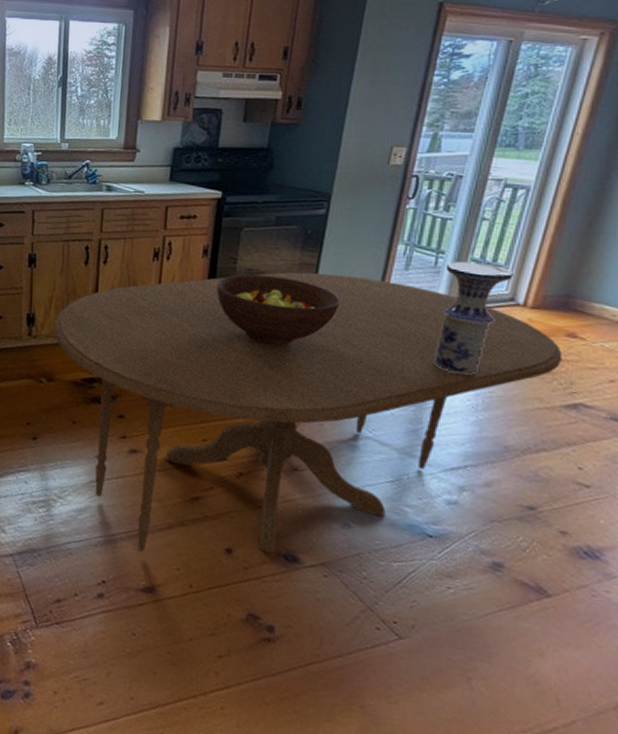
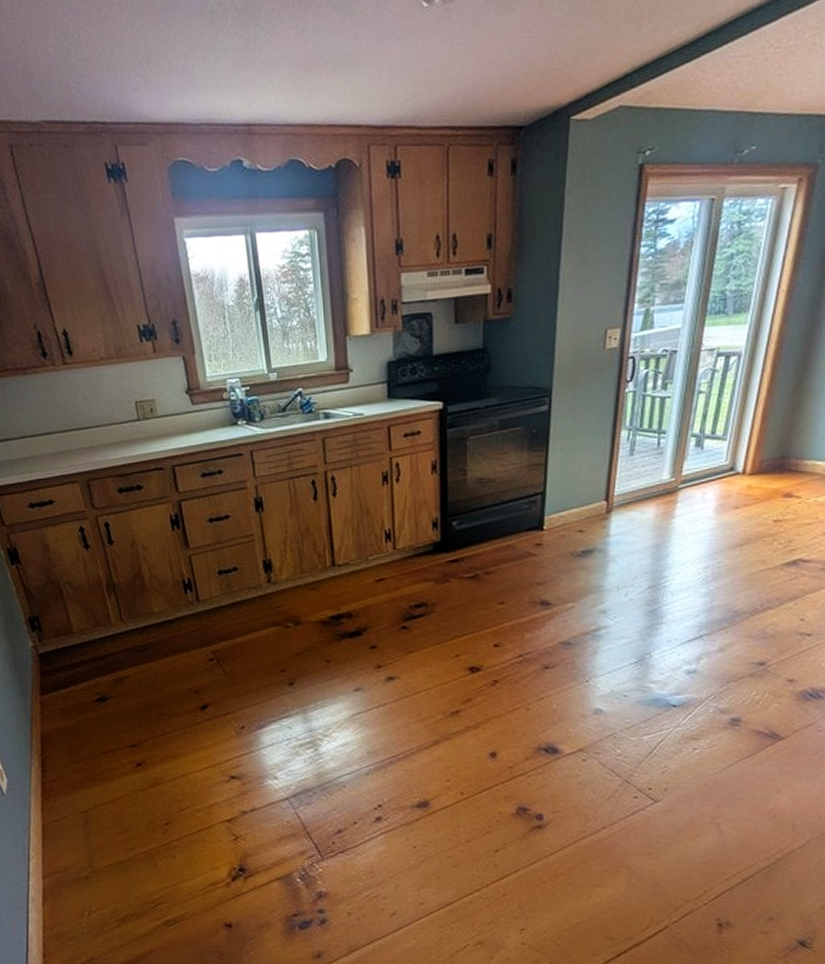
dining table: present [53,272,563,553] -> none [292,469,781,771]
fruit bowl: present [216,274,341,347] -> none [449,481,572,553]
vase: present [434,261,513,375] -> none [665,437,731,550]

